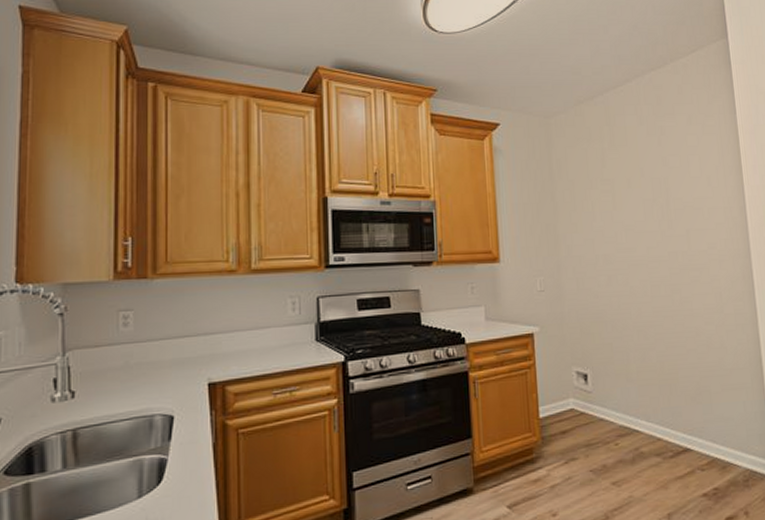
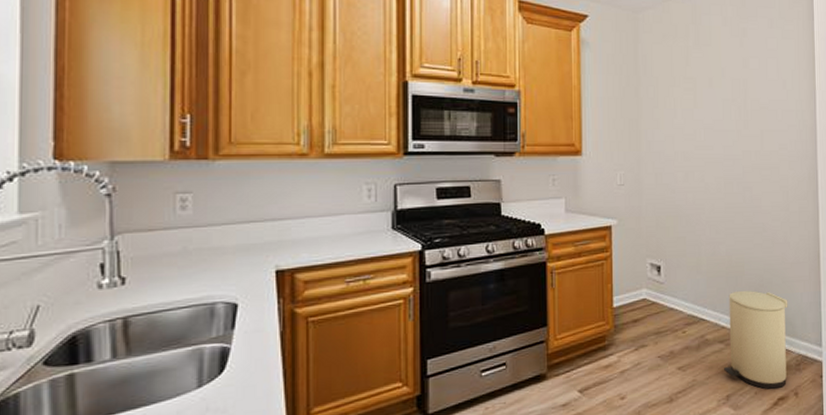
pedal bin: none [662,399,734,508] -> present [723,290,788,389]

